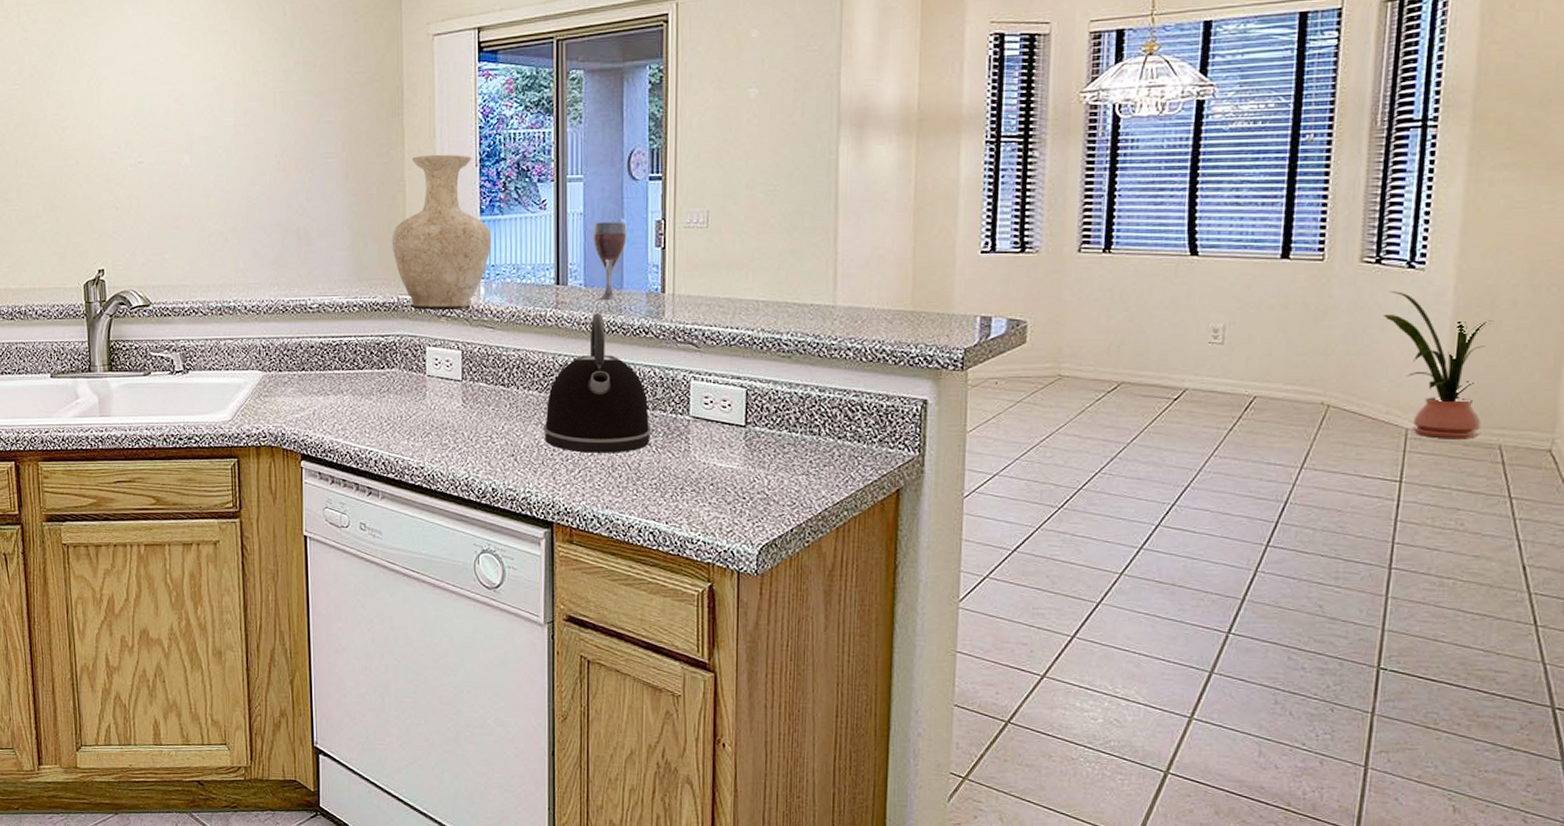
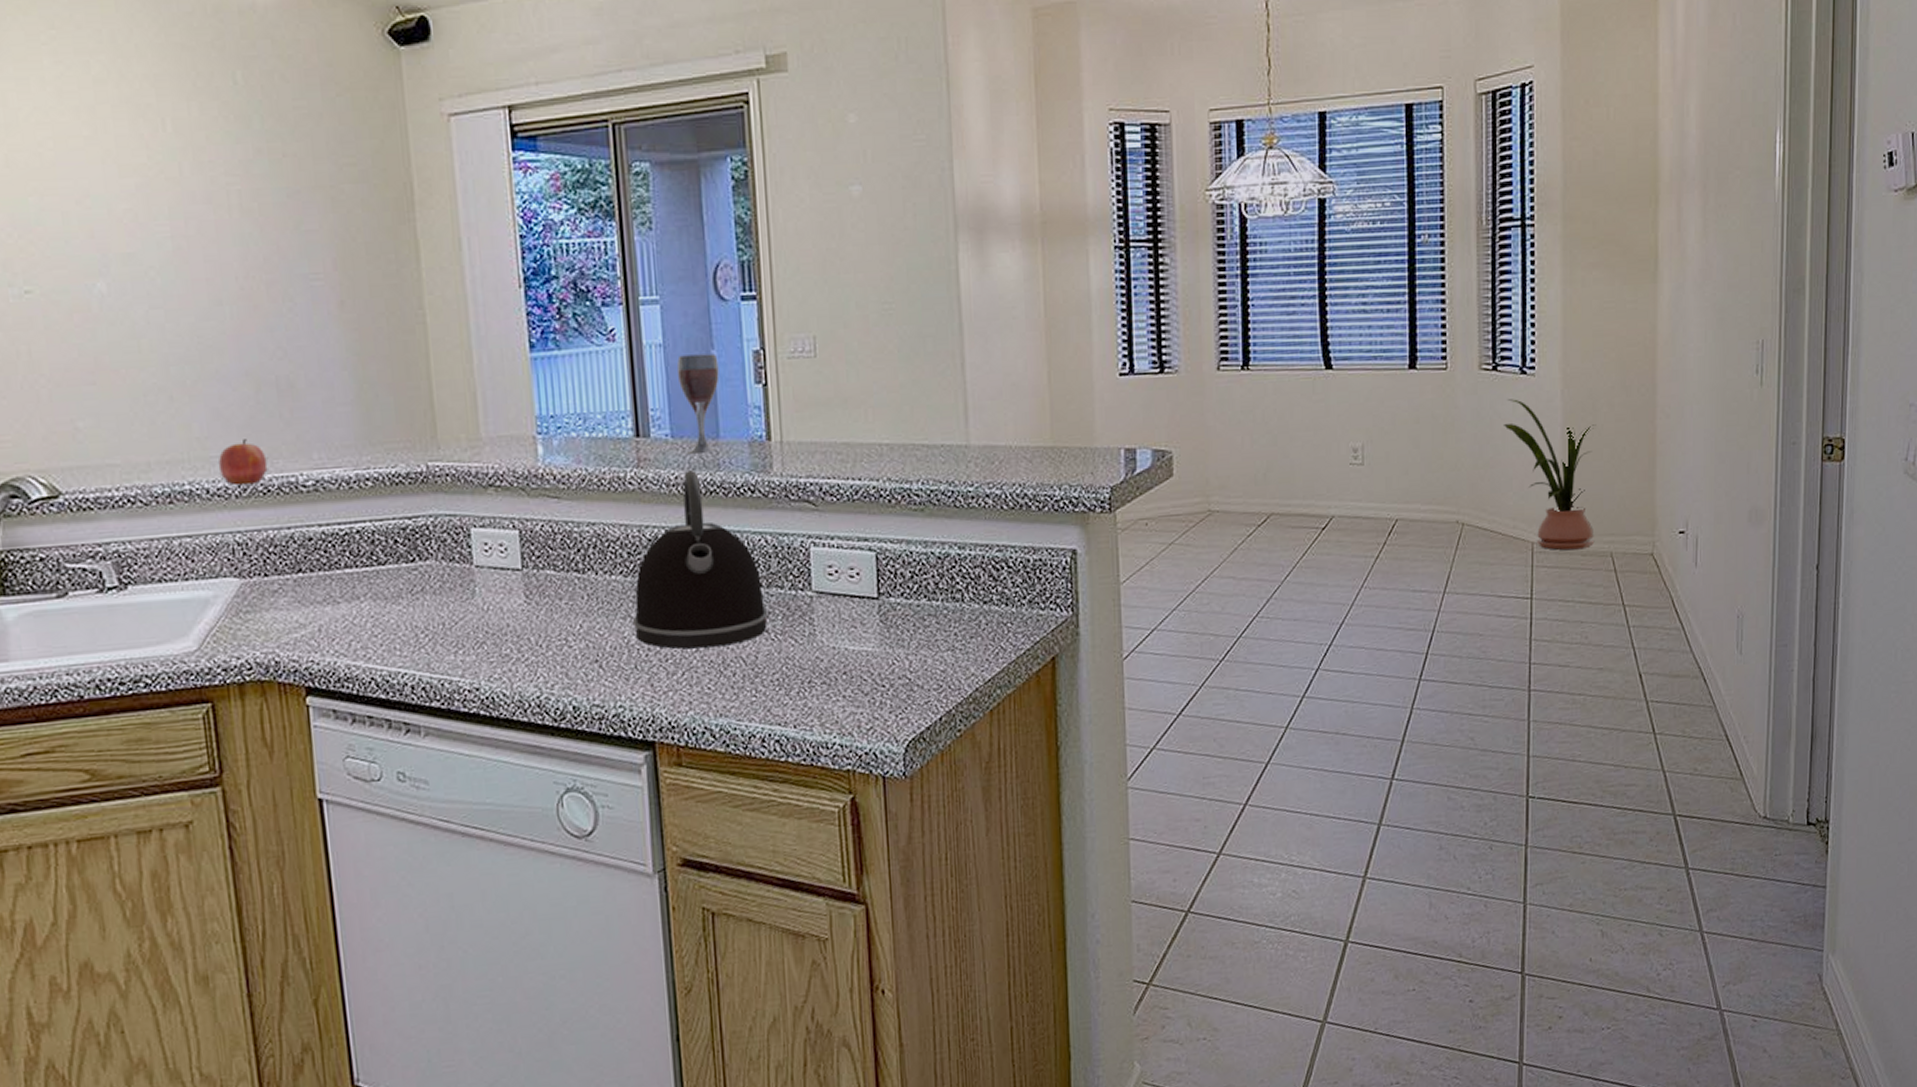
fruit: none [255,272,287,305] -> present [219,439,268,486]
vase: present [392,154,492,310] -> none [412,272,548,480]

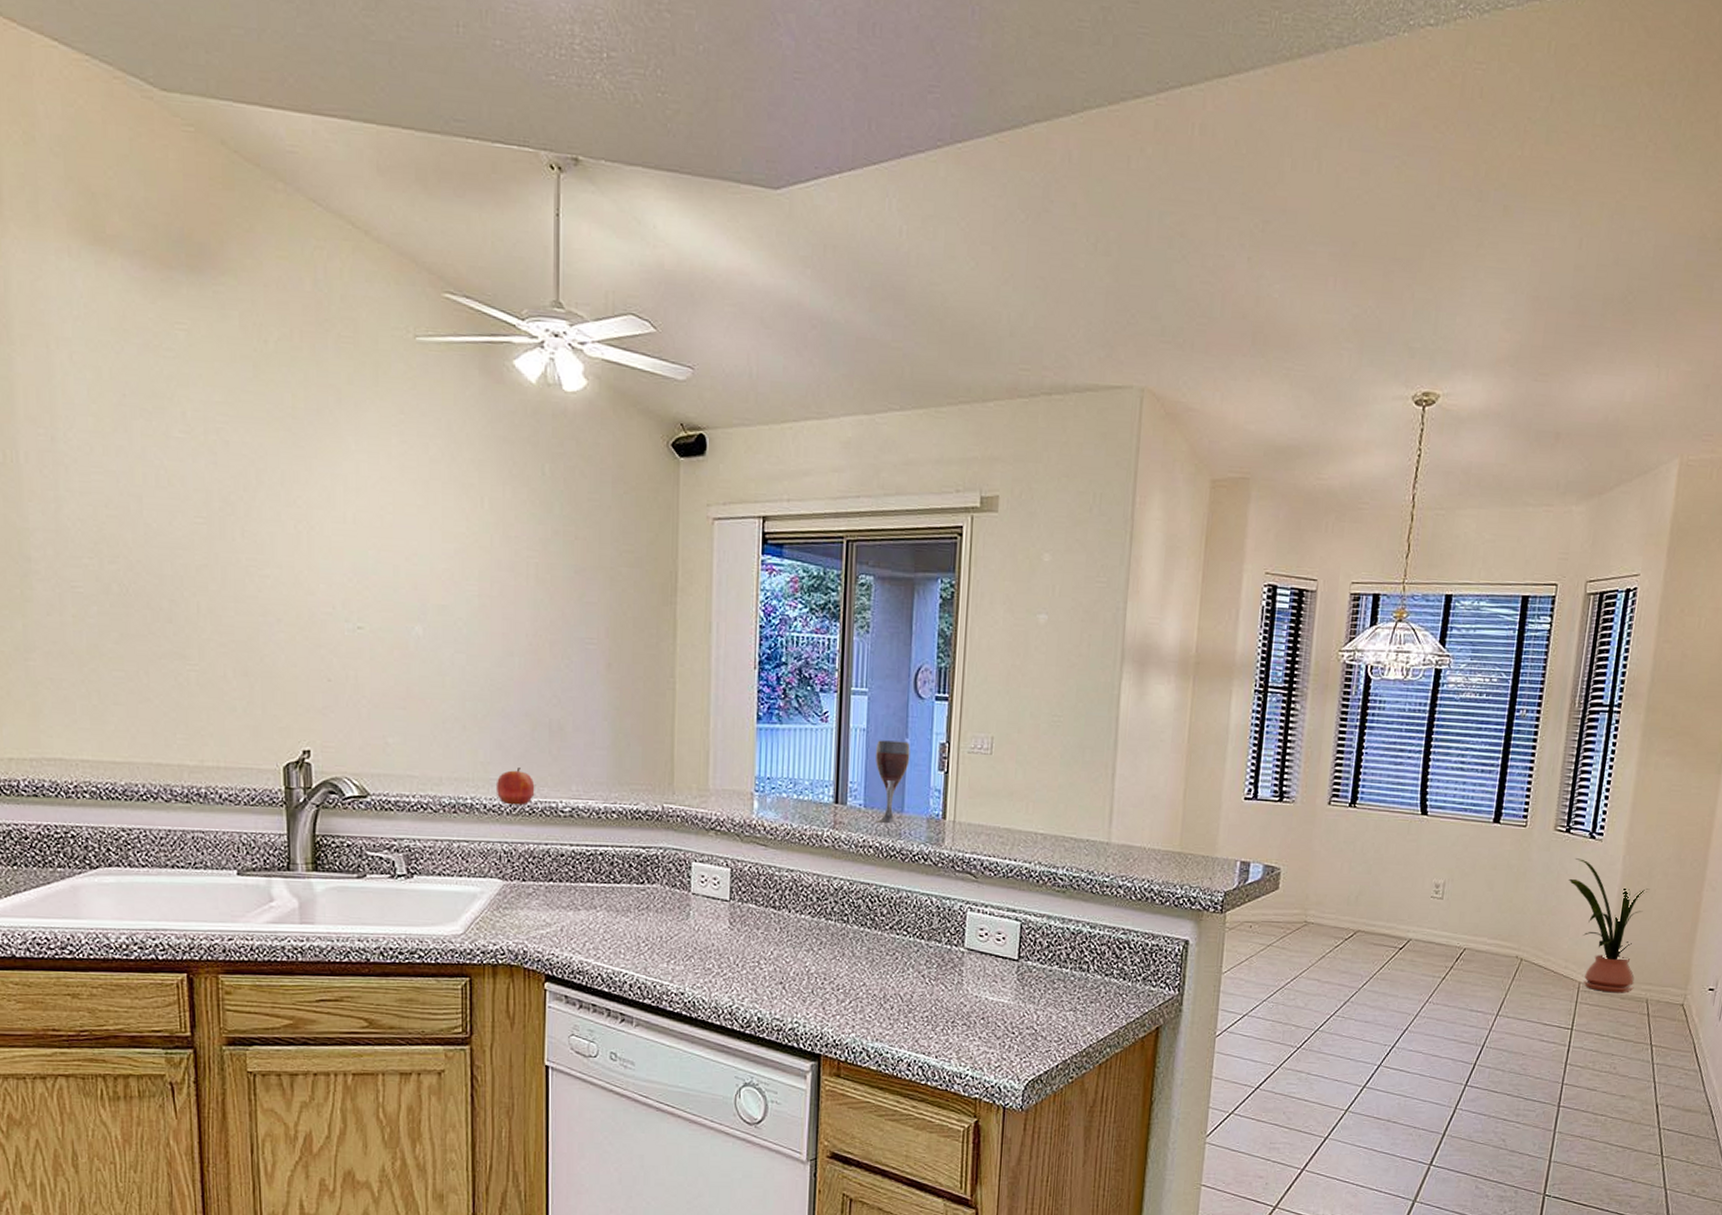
kettle: present [632,470,768,649] -> none [814,836,926,984]

